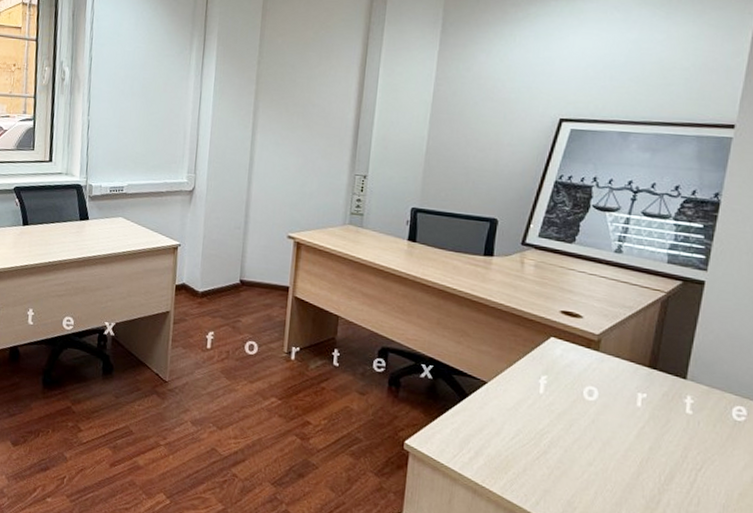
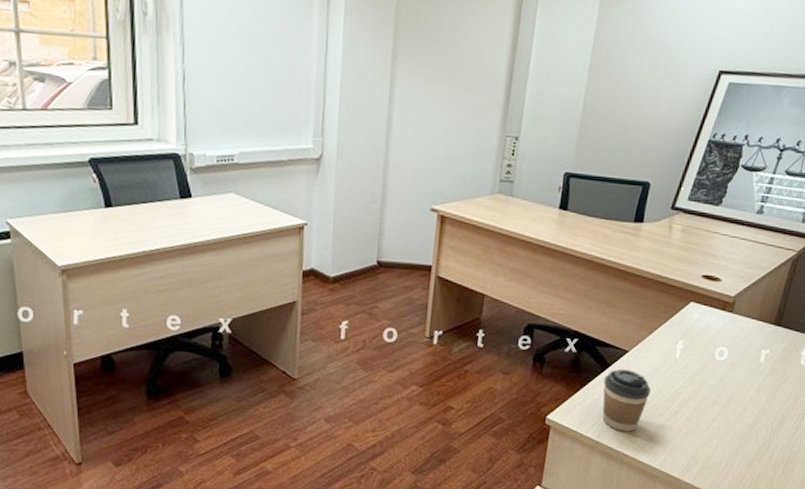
coffee cup: none [462,399,515,468] -> present [602,368,651,432]

